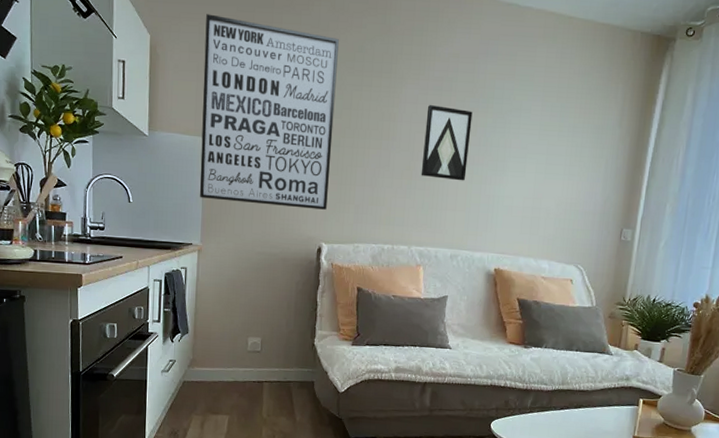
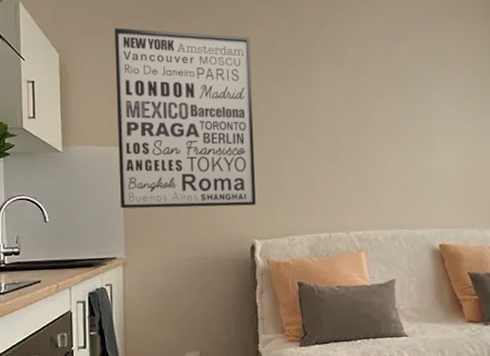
wall art: present [421,105,473,181] -> none [346,89,395,160]

